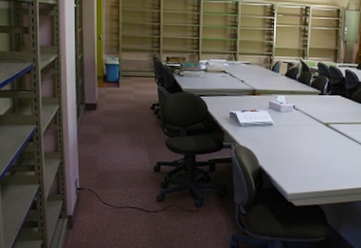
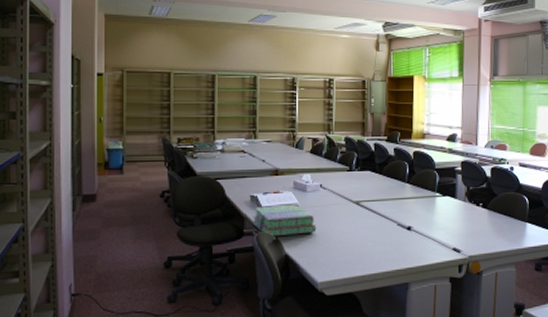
stack of books: none [231,122,289,151] -> present [252,205,317,237]

